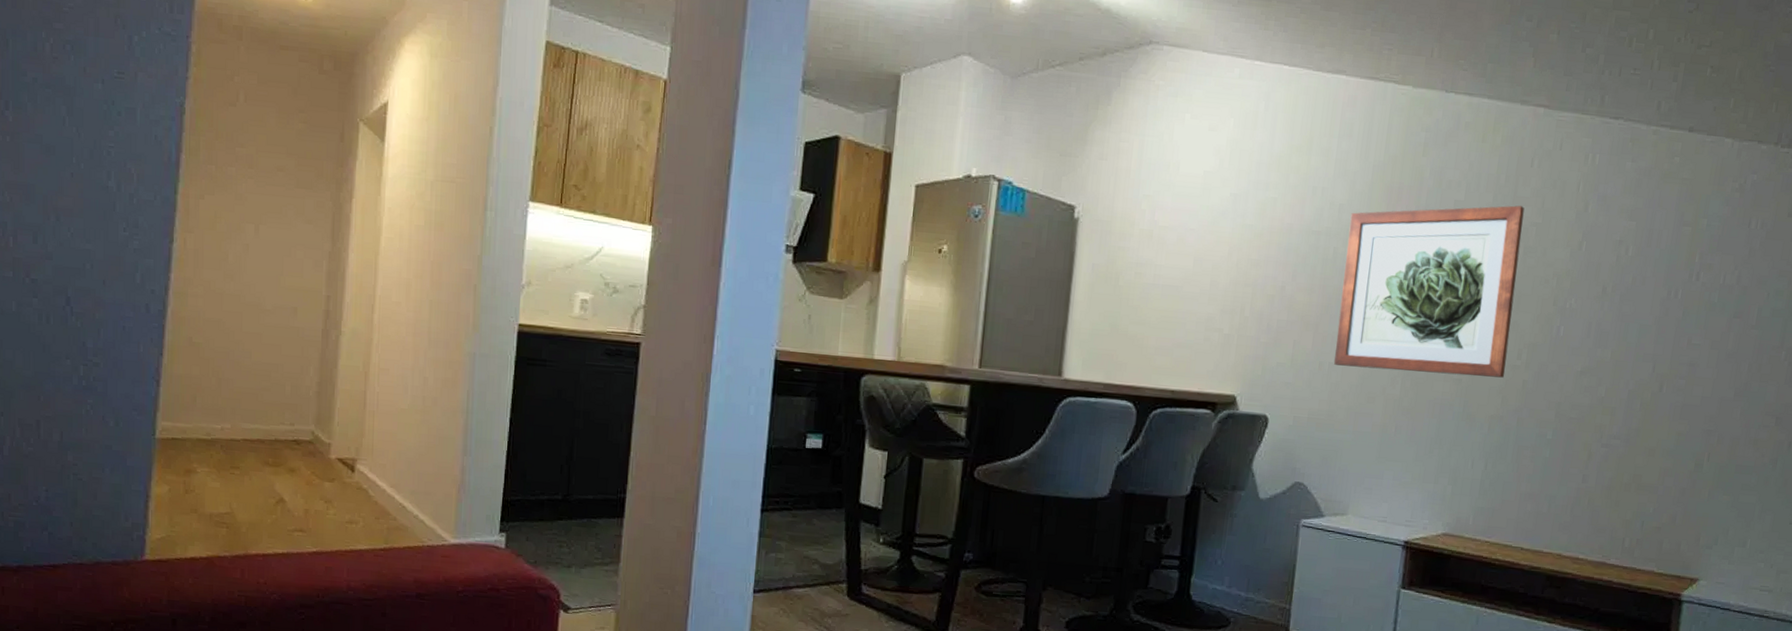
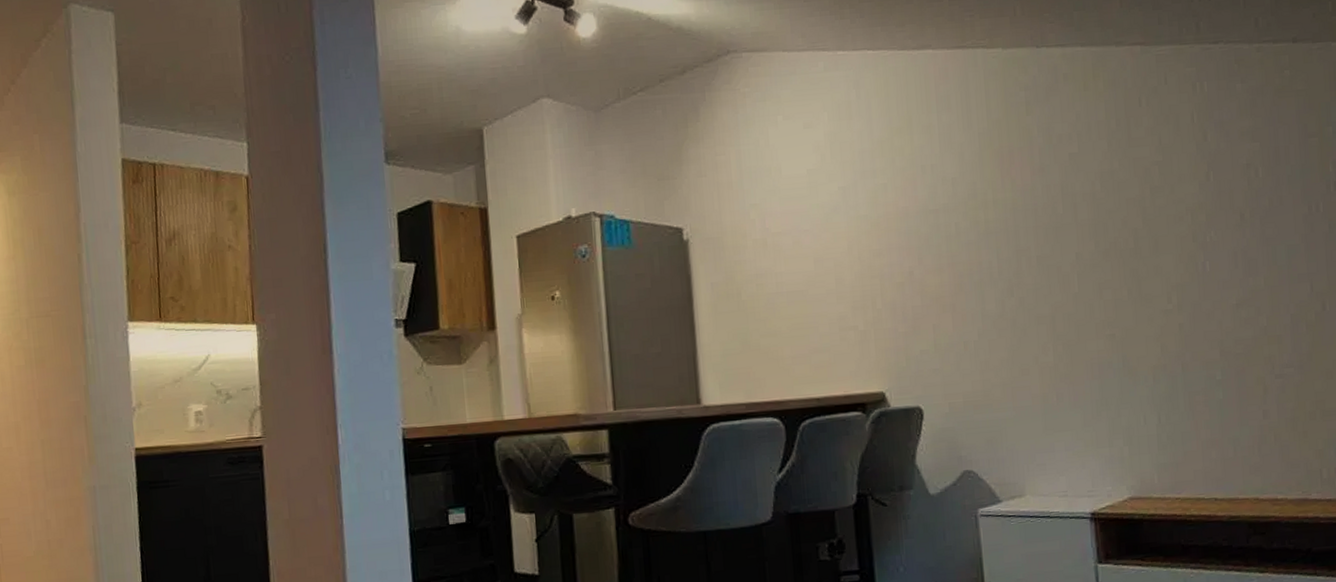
wall art: present [1334,205,1525,378] -> none [965,147,1159,342]

